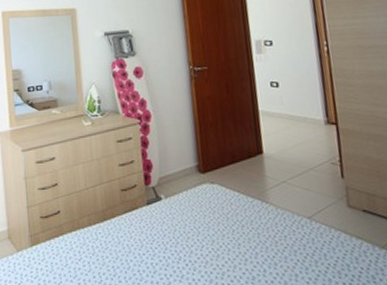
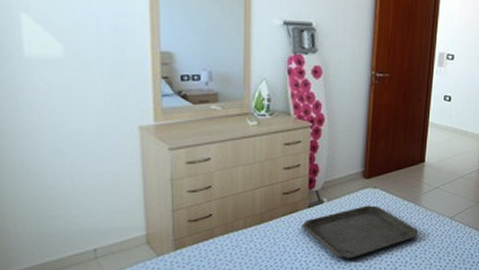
tray: none [143,202,273,264] -> present [302,205,419,259]

